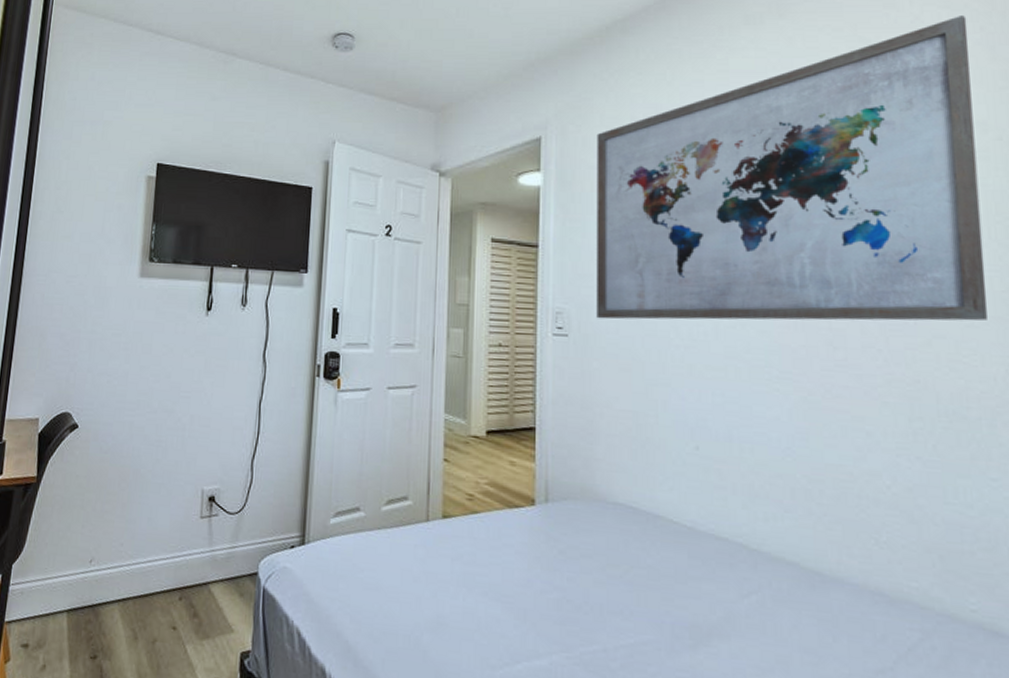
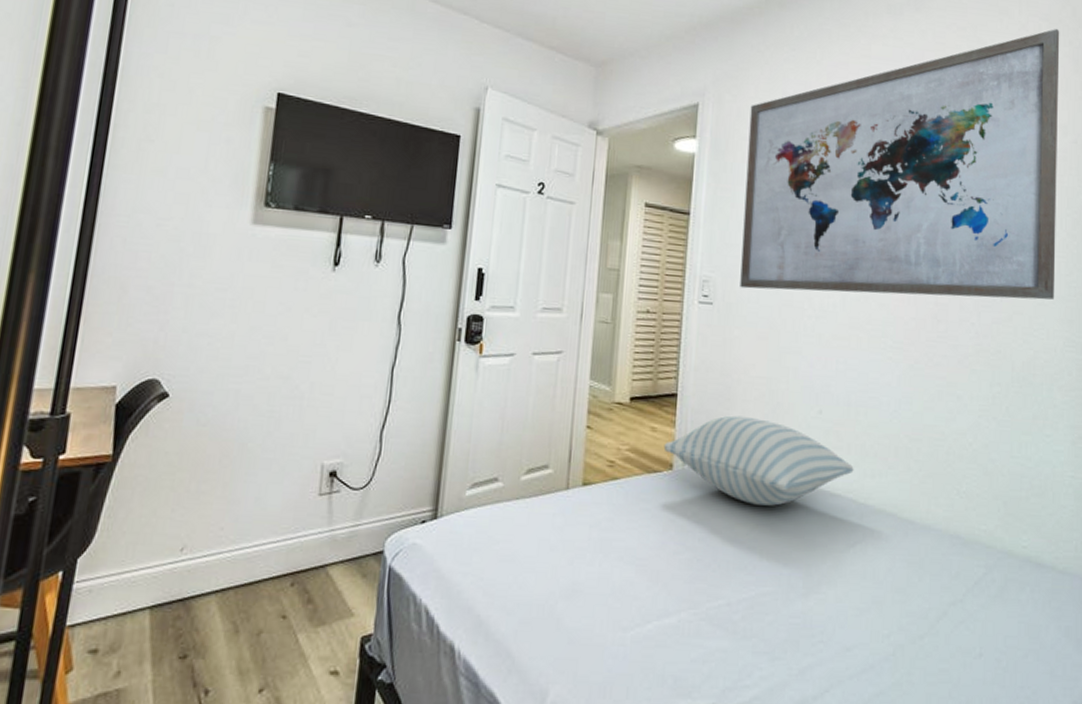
pillow: none [524,450,742,548] -> present [663,415,854,506]

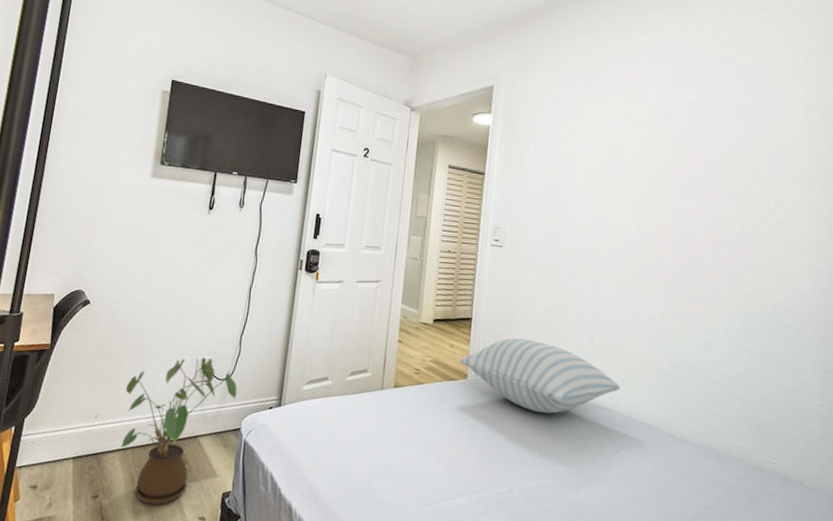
house plant: none [218,461,378,662] -> present [120,357,238,506]
wall art: present [740,29,1060,300] -> none [525,20,812,252]

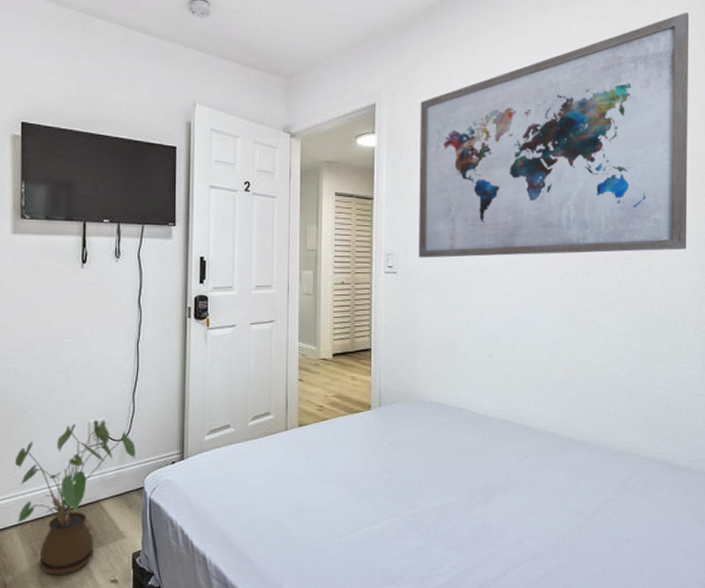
pillow: present [460,338,621,414] -> none [362,363,520,433]
wall art: none [525,20,812,252] -> present [419,12,690,258]

